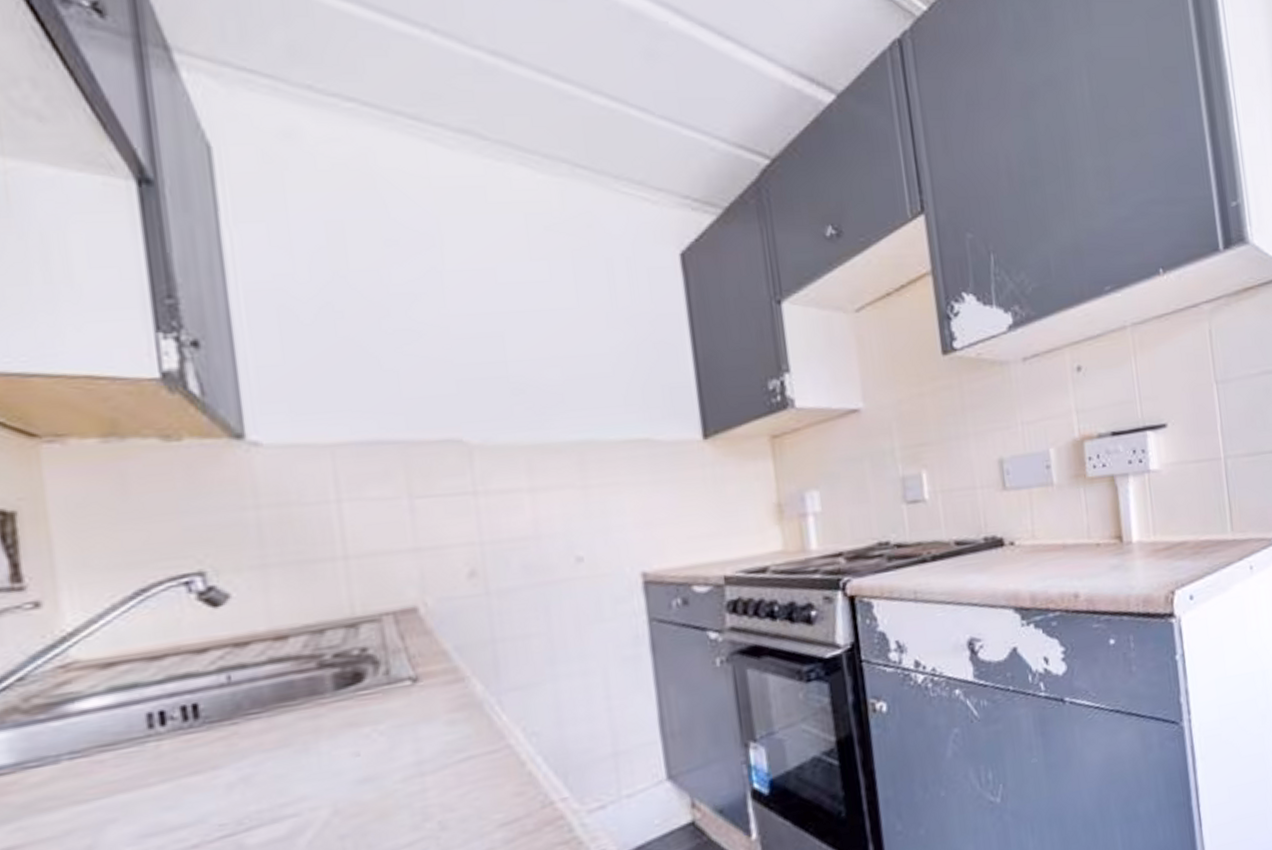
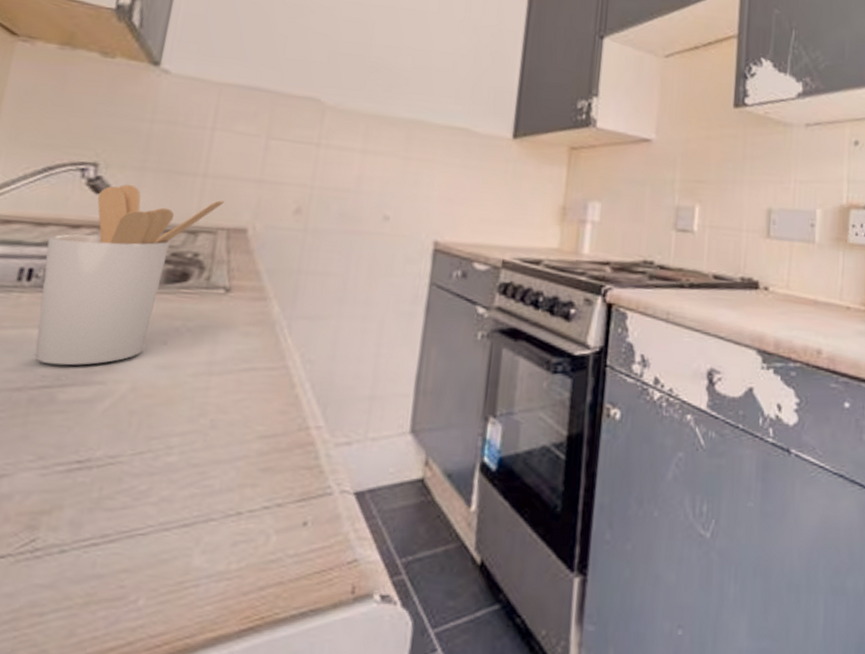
utensil holder: none [171,582,379,812] -> present [35,184,224,366]

